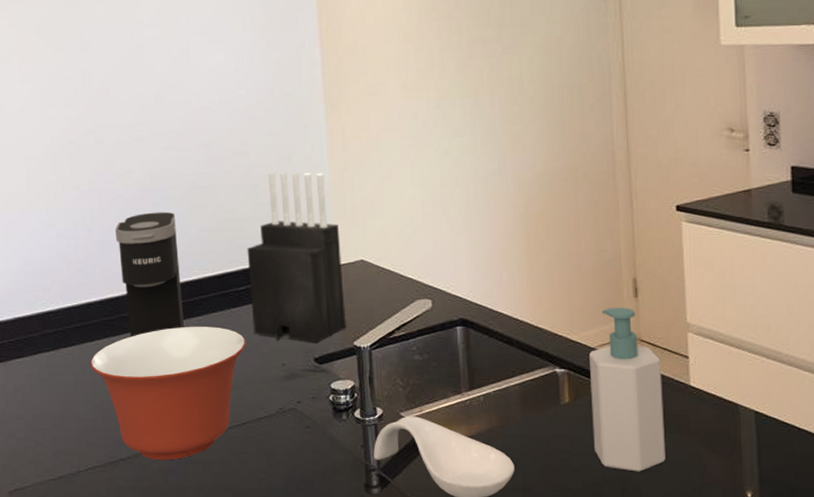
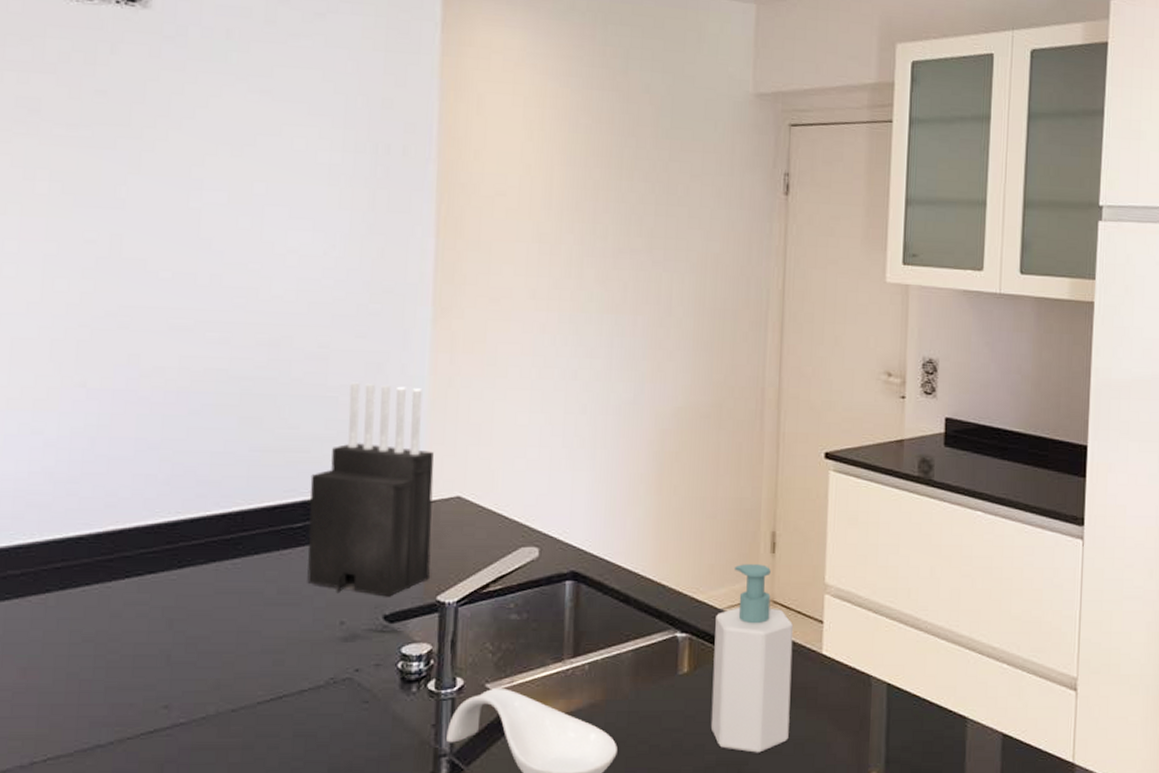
mixing bowl: present [90,327,246,461] -> none [70,572,296,747]
coffee maker: present [115,212,185,337] -> none [130,422,219,583]

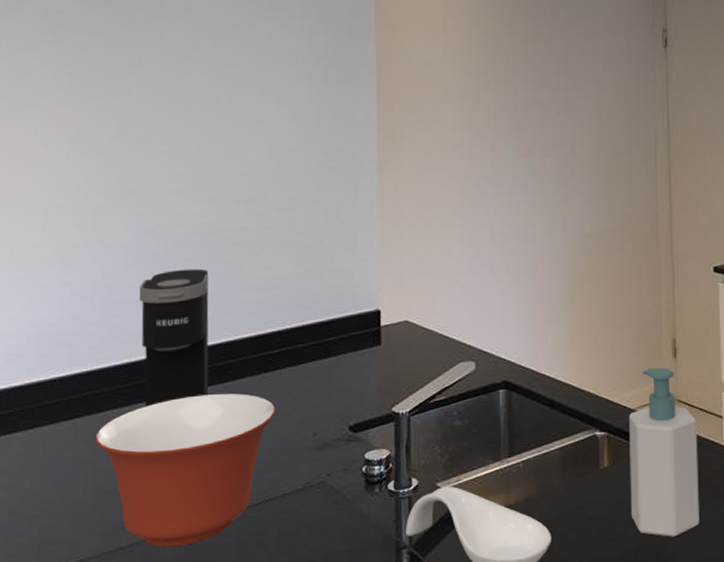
mixing bowl: none [70,572,296,747] -> present [95,394,276,547]
coffee maker: none [130,422,219,583] -> present [139,269,209,407]
knife block: present [307,382,434,597] -> none [284,227,385,410]

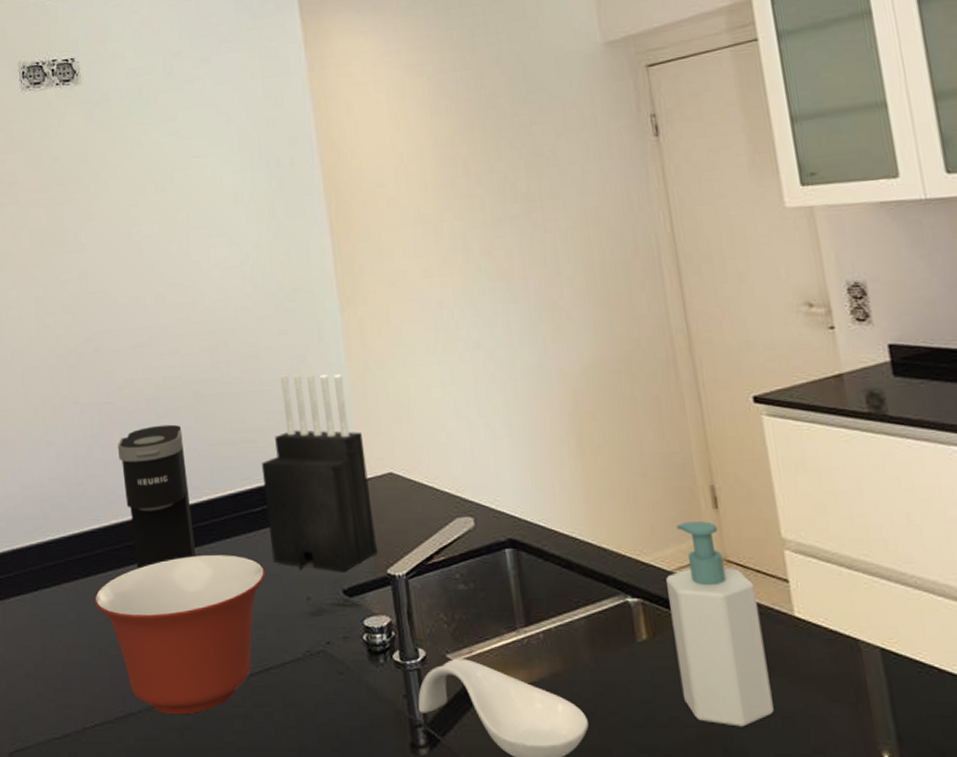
knife block: none [284,227,385,410] -> present [261,374,377,572]

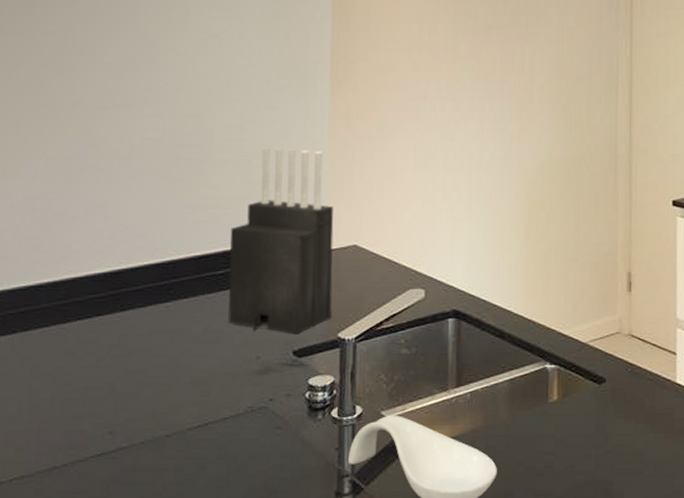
mixing bowl: present [94,555,265,715] -> none [32,314,219,468]
coffee maker: present [118,424,197,569] -> none [81,185,153,325]
soap bottle: present [666,521,774,727] -> none [579,302,650,474]

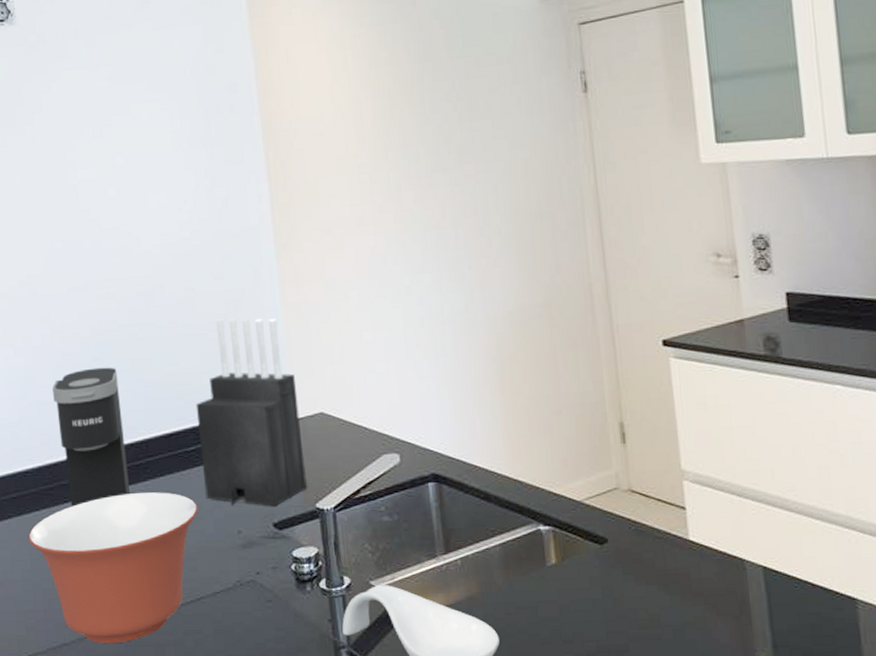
mixing bowl: none [32,314,219,468] -> present [28,492,198,644]
coffee maker: none [81,185,153,325] -> present [52,367,131,507]

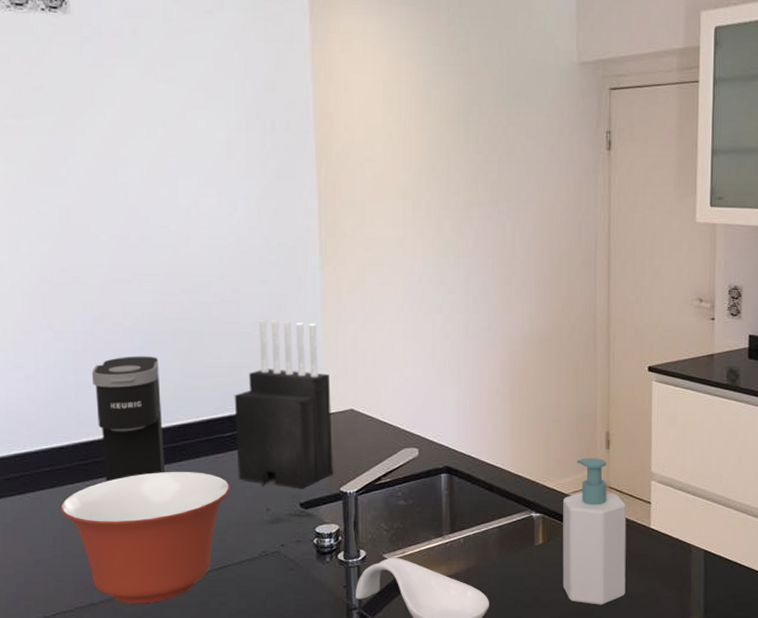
soap bottle: none [576,455,667,640] -> present [562,458,627,605]

